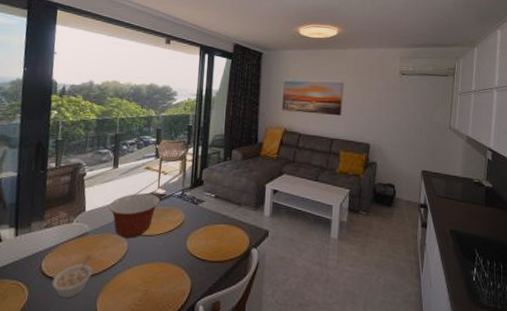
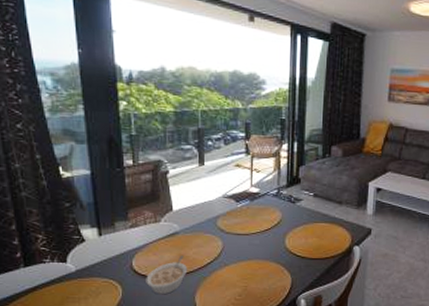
mixing bowl: present [109,193,160,239] -> none [198,192,253,237]

